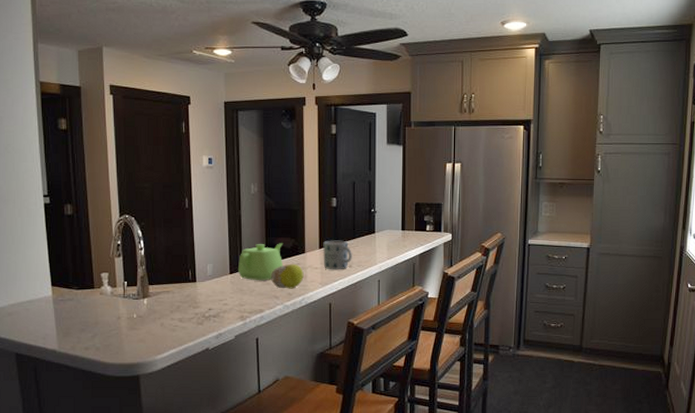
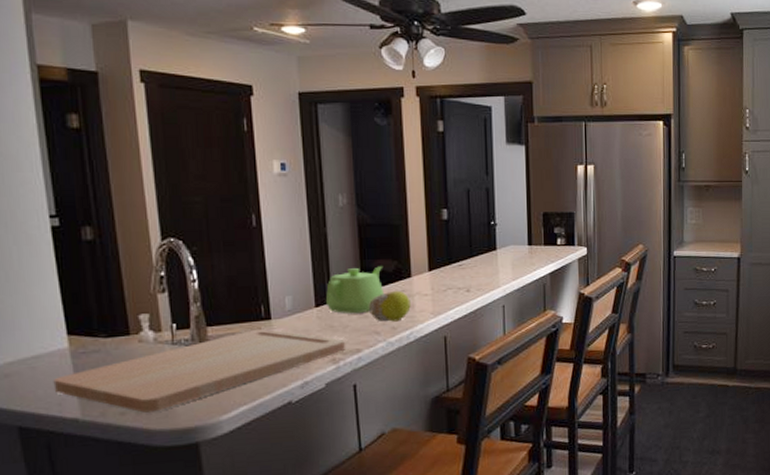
cutting board: none [40,289,252,349] -> present [53,328,346,413]
mug: present [323,240,352,270] -> none [433,260,470,296]

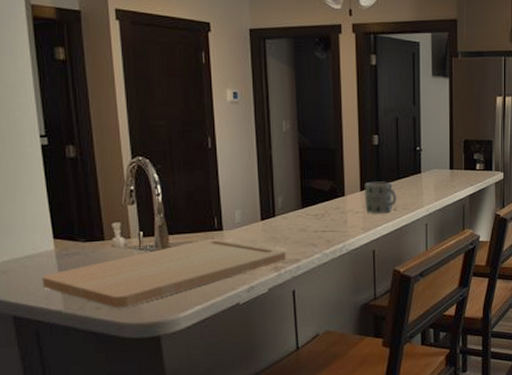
teapot: present [326,266,385,314] -> none [270,185,321,228]
fruit: present [369,290,411,322] -> none [308,207,344,236]
mug: none [433,260,470,296] -> present [364,181,397,214]

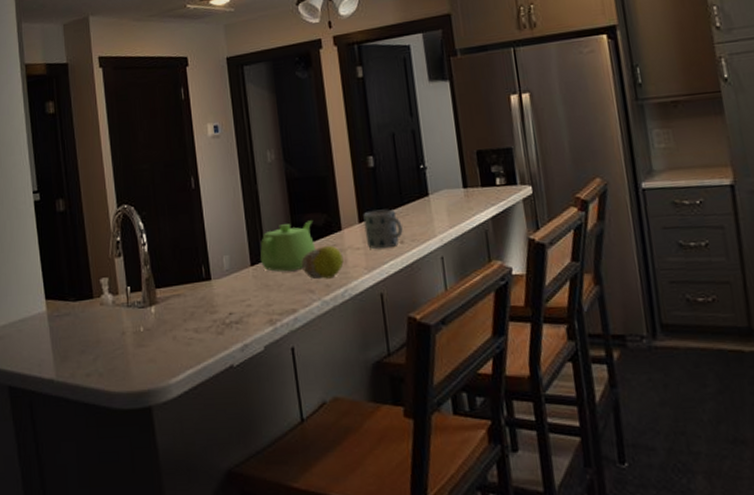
cutting board: present [41,238,287,308] -> none [35,289,282,375]
teapot: none [270,185,321,228] -> present [260,220,316,272]
fruit: none [308,207,344,236] -> present [302,245,344,280]

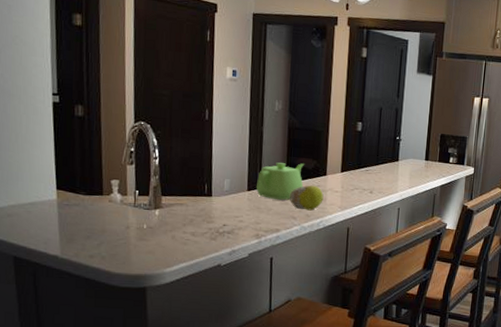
mug: present [363,209,403,249] -> none [344,164,374,195]

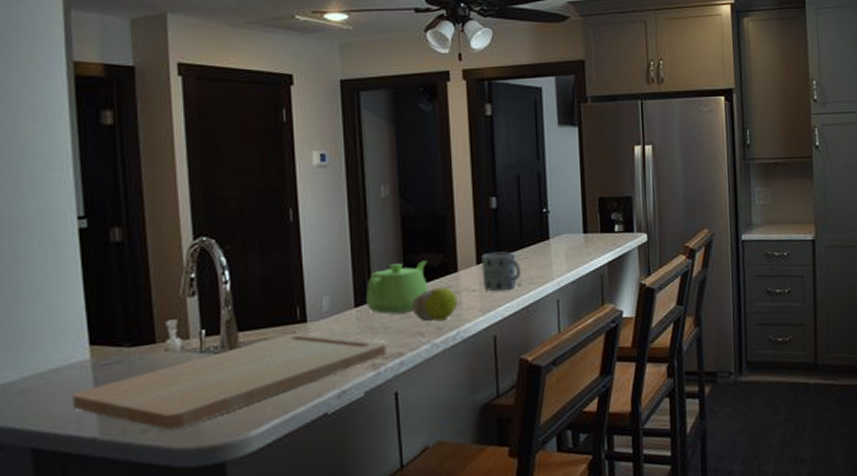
cutting board: none [42,202,269,259] -> present [72,332,388,430]
mug: none [344,164,374,195] -> present [481,251,521,292]

